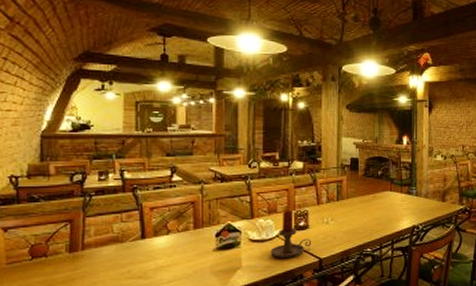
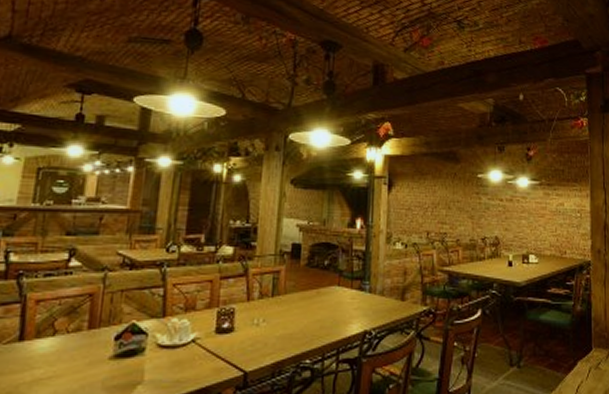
candle holder: present [270,209,312,258] -> none [182,306,237,370]

